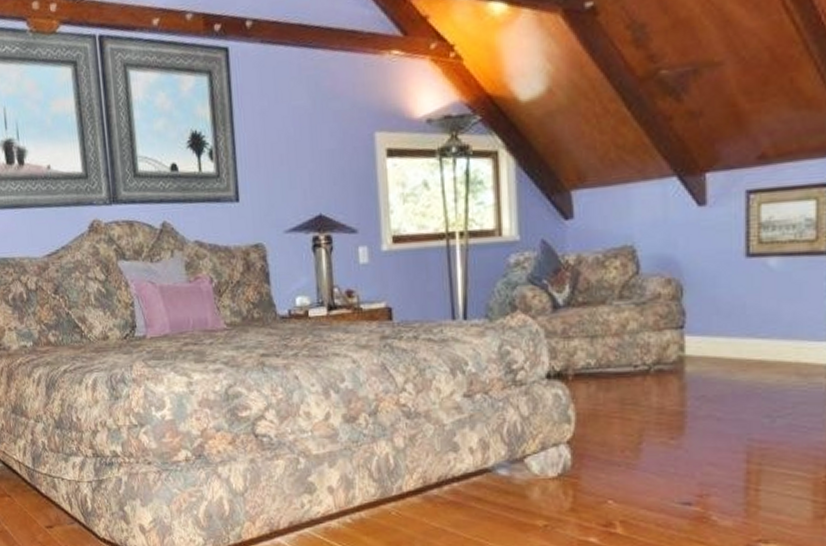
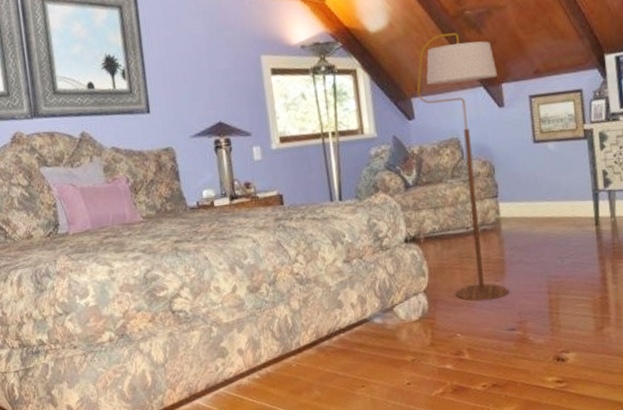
floor lamp: none [580,101,700,463] -> present [417,33,508,302]

